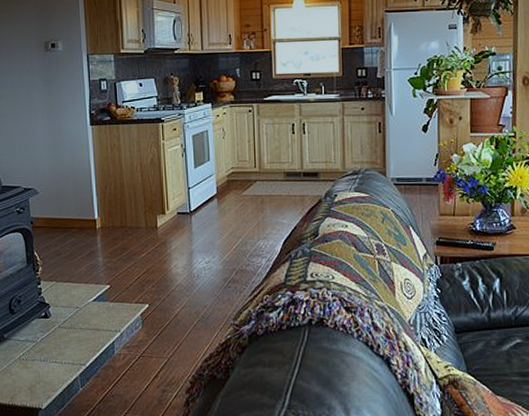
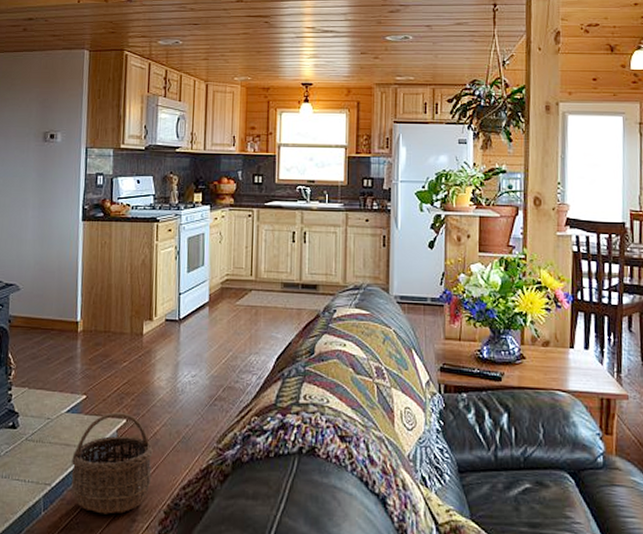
wicker basket: none [102,299,176,387] -> present [71,412,153,514]

